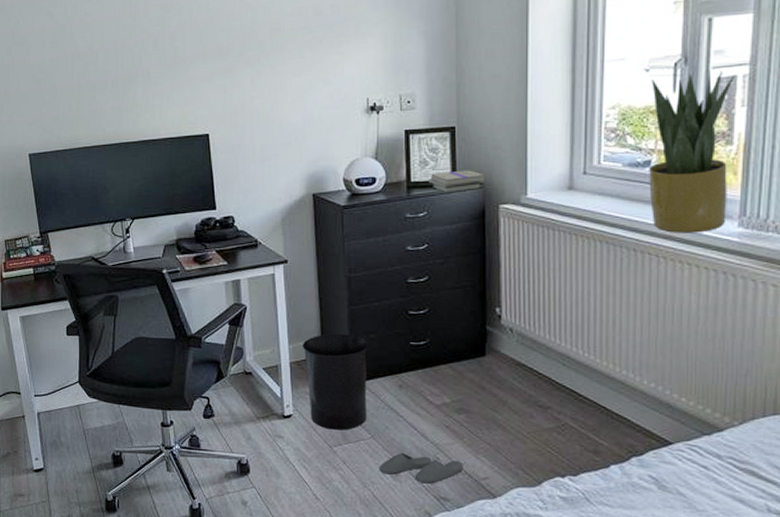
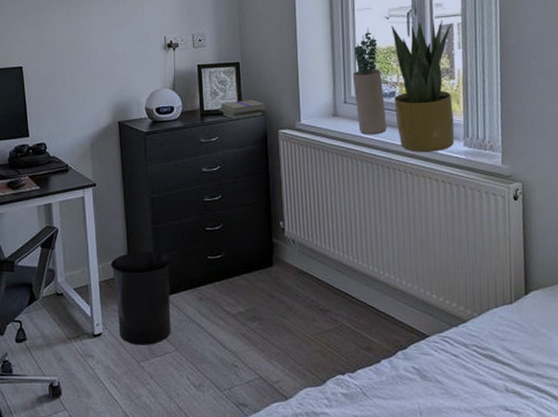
slippers: present [379,452,463,484] -> none [183,362,258,391]
vase: none [596,82,638,212] -> present [352,27,387,135]

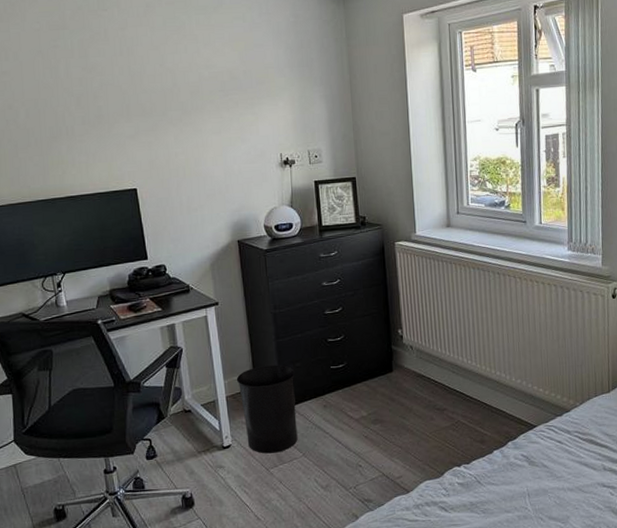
books: present [219,100,266,120] -> none [337,213,383,234]
vase: present [352,27,387,135] -> none [464,139,498,244]
planter: present [391,19,455,152] -> none [501,129,560,258]

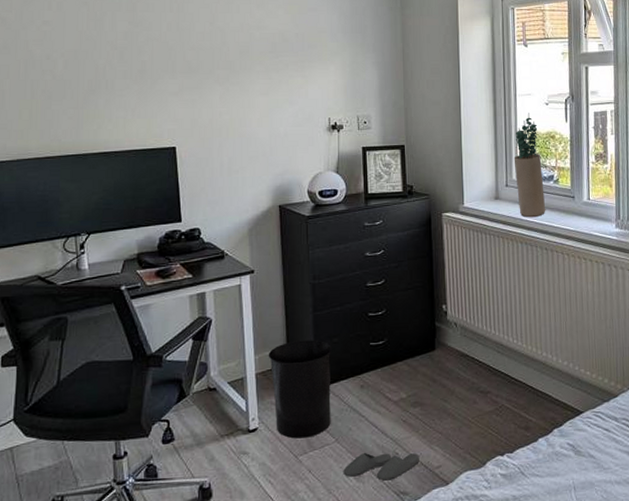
slippers: none [311,465,381,490] -> present [343,452,419,481]
vase: none [464,139,498,244] -> present [513,113,546,218]

